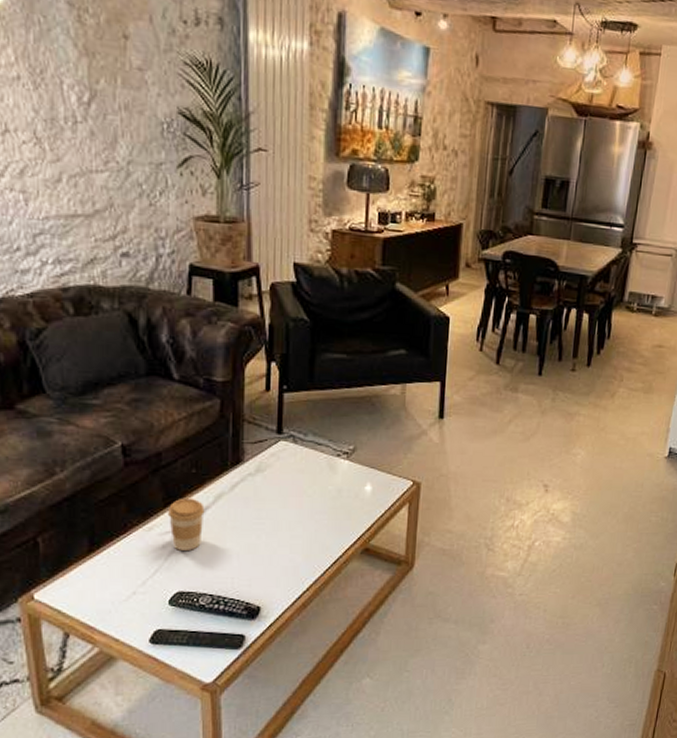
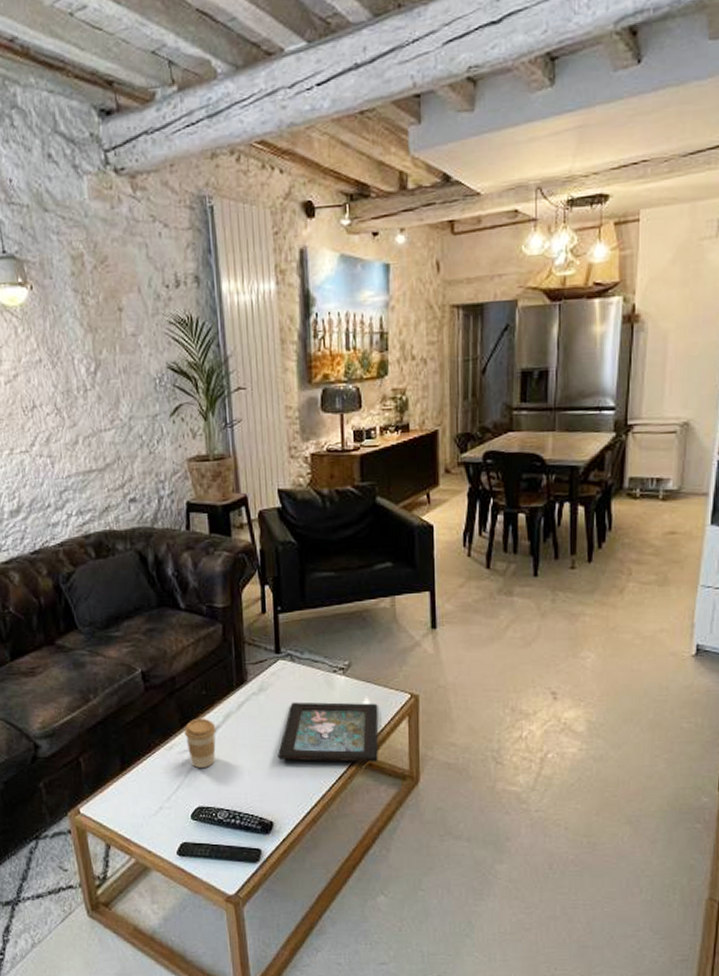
decorative tray: none [271,484,380,547] -> present [278,702,379,762]

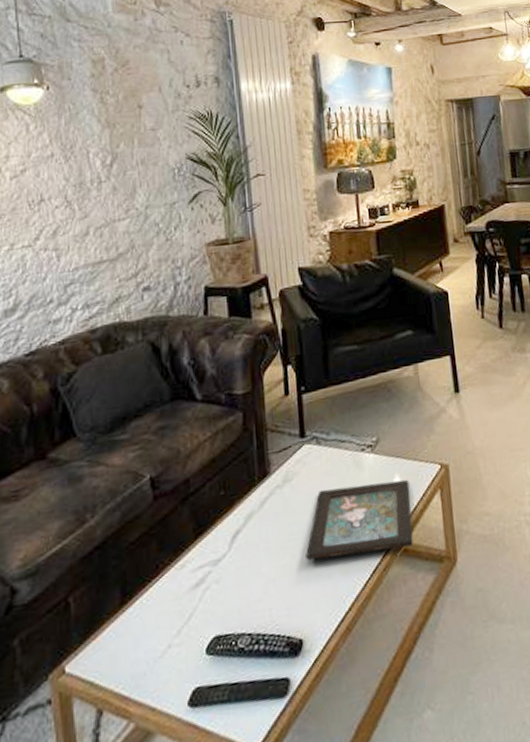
coffee cup: present [184,718,216,768] -> none [198,523,236,587]

